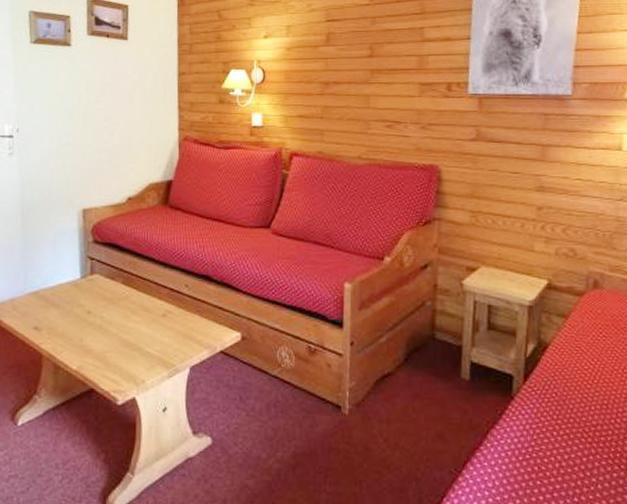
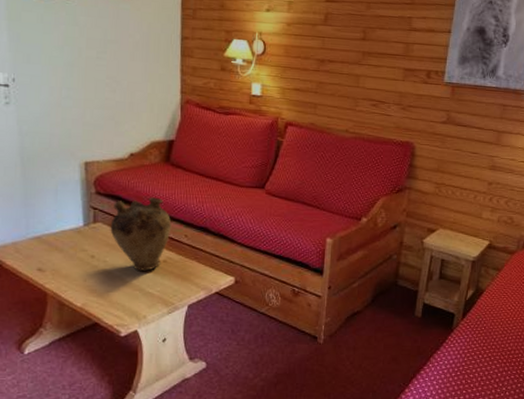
vase: none [107,243,171,327] -> present [110,197,172,271]

